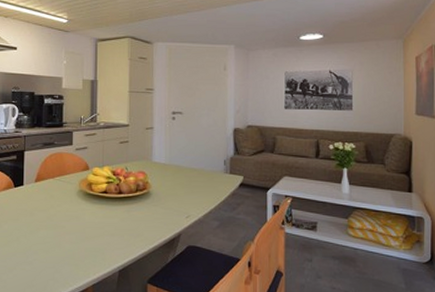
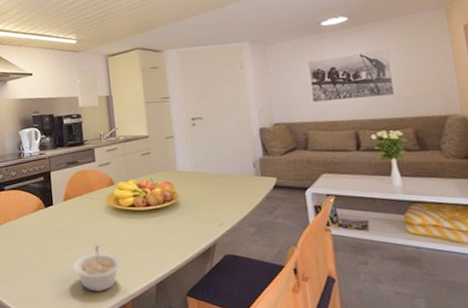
legume: none [36,228,86,275] -> present [72,244,121,291]

